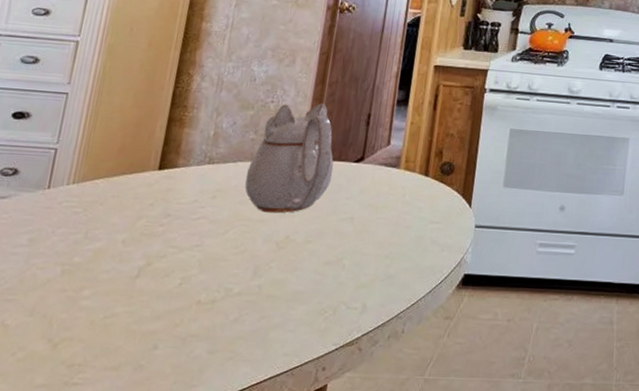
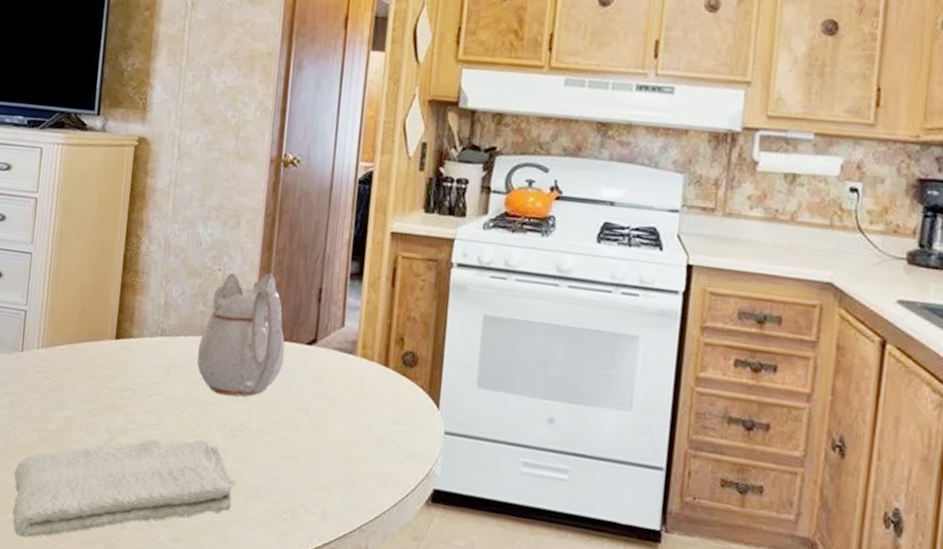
washcloth: none [23,255,281,375] -> present [12,438,238,538]

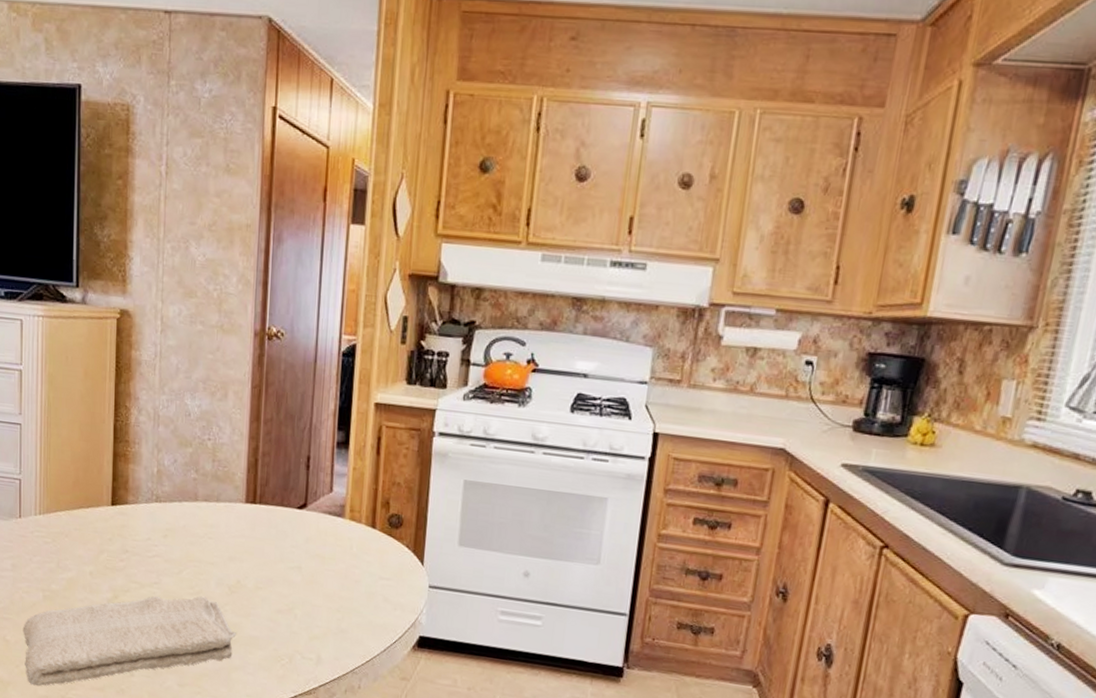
teapot: present [197,272,285,397] -> none [192,441,277,557]

